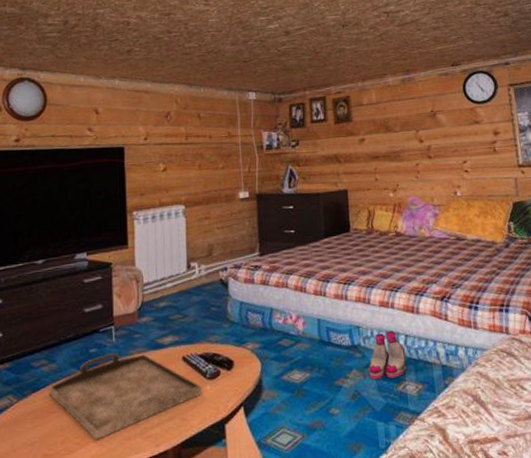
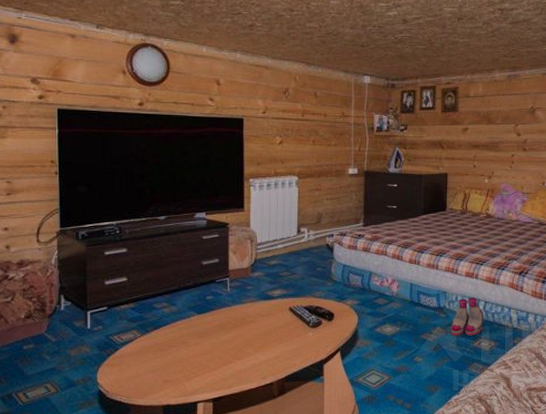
serving tray: present [49,353,202,441] -> none [169,301,305,371]

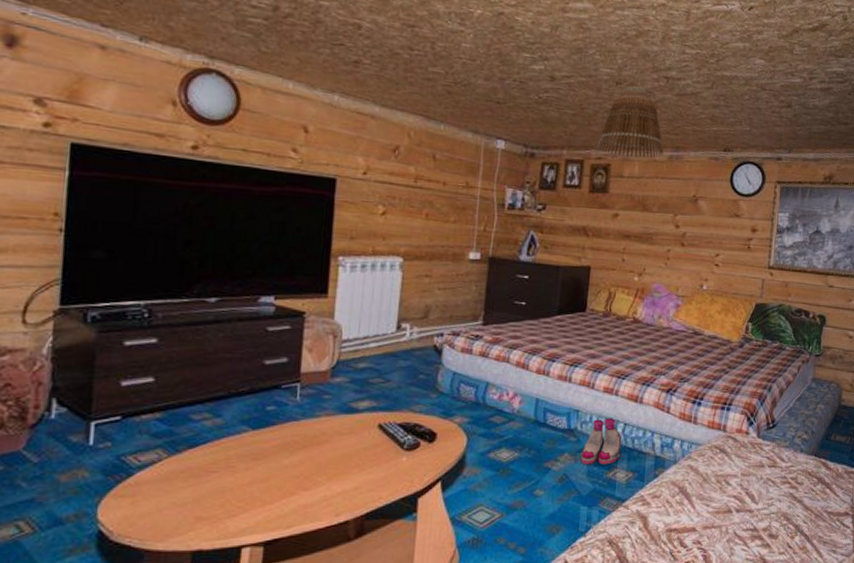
lamp shade: none [445,20,503,80] -> present [596,86,664,158]

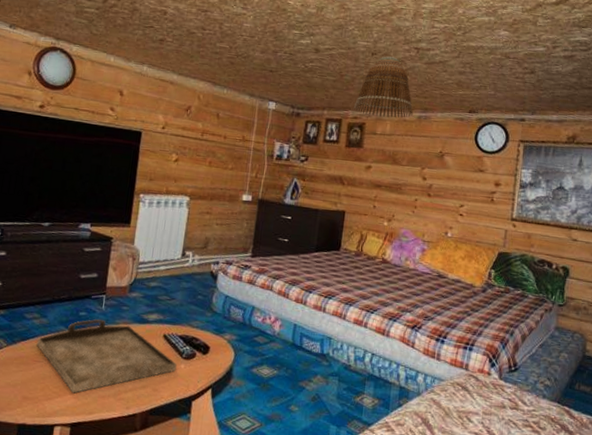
serving tray: none [209,414,397,506] -> present [36,319,177,394]
boots: present [580,418,622,465] -> none [331,347,370,390]

